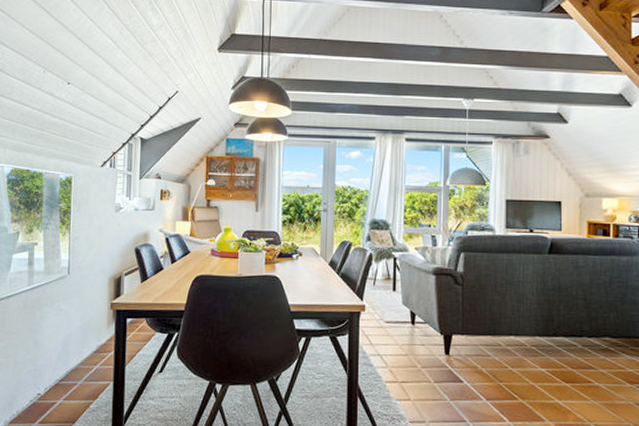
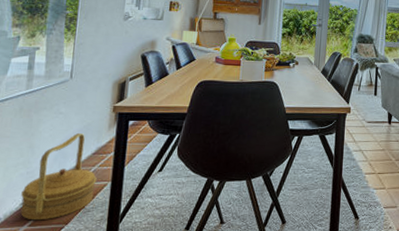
basket: none [30,331,99,418] -> present [20,133,97,221]

